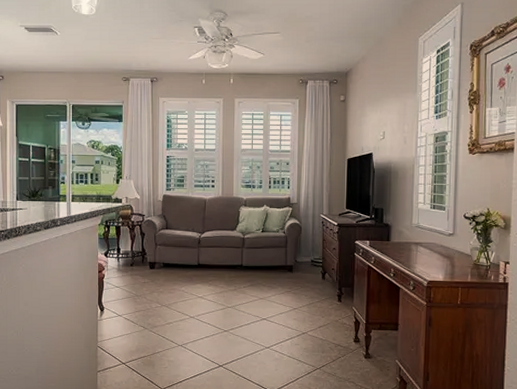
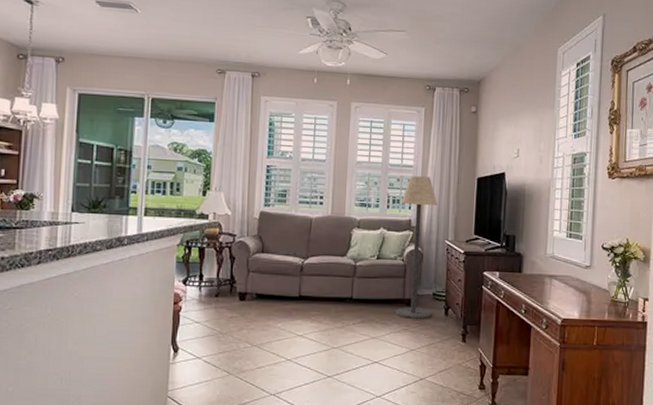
floor lamp: none [279,159,313,282] -> present [394,176,438,319]

